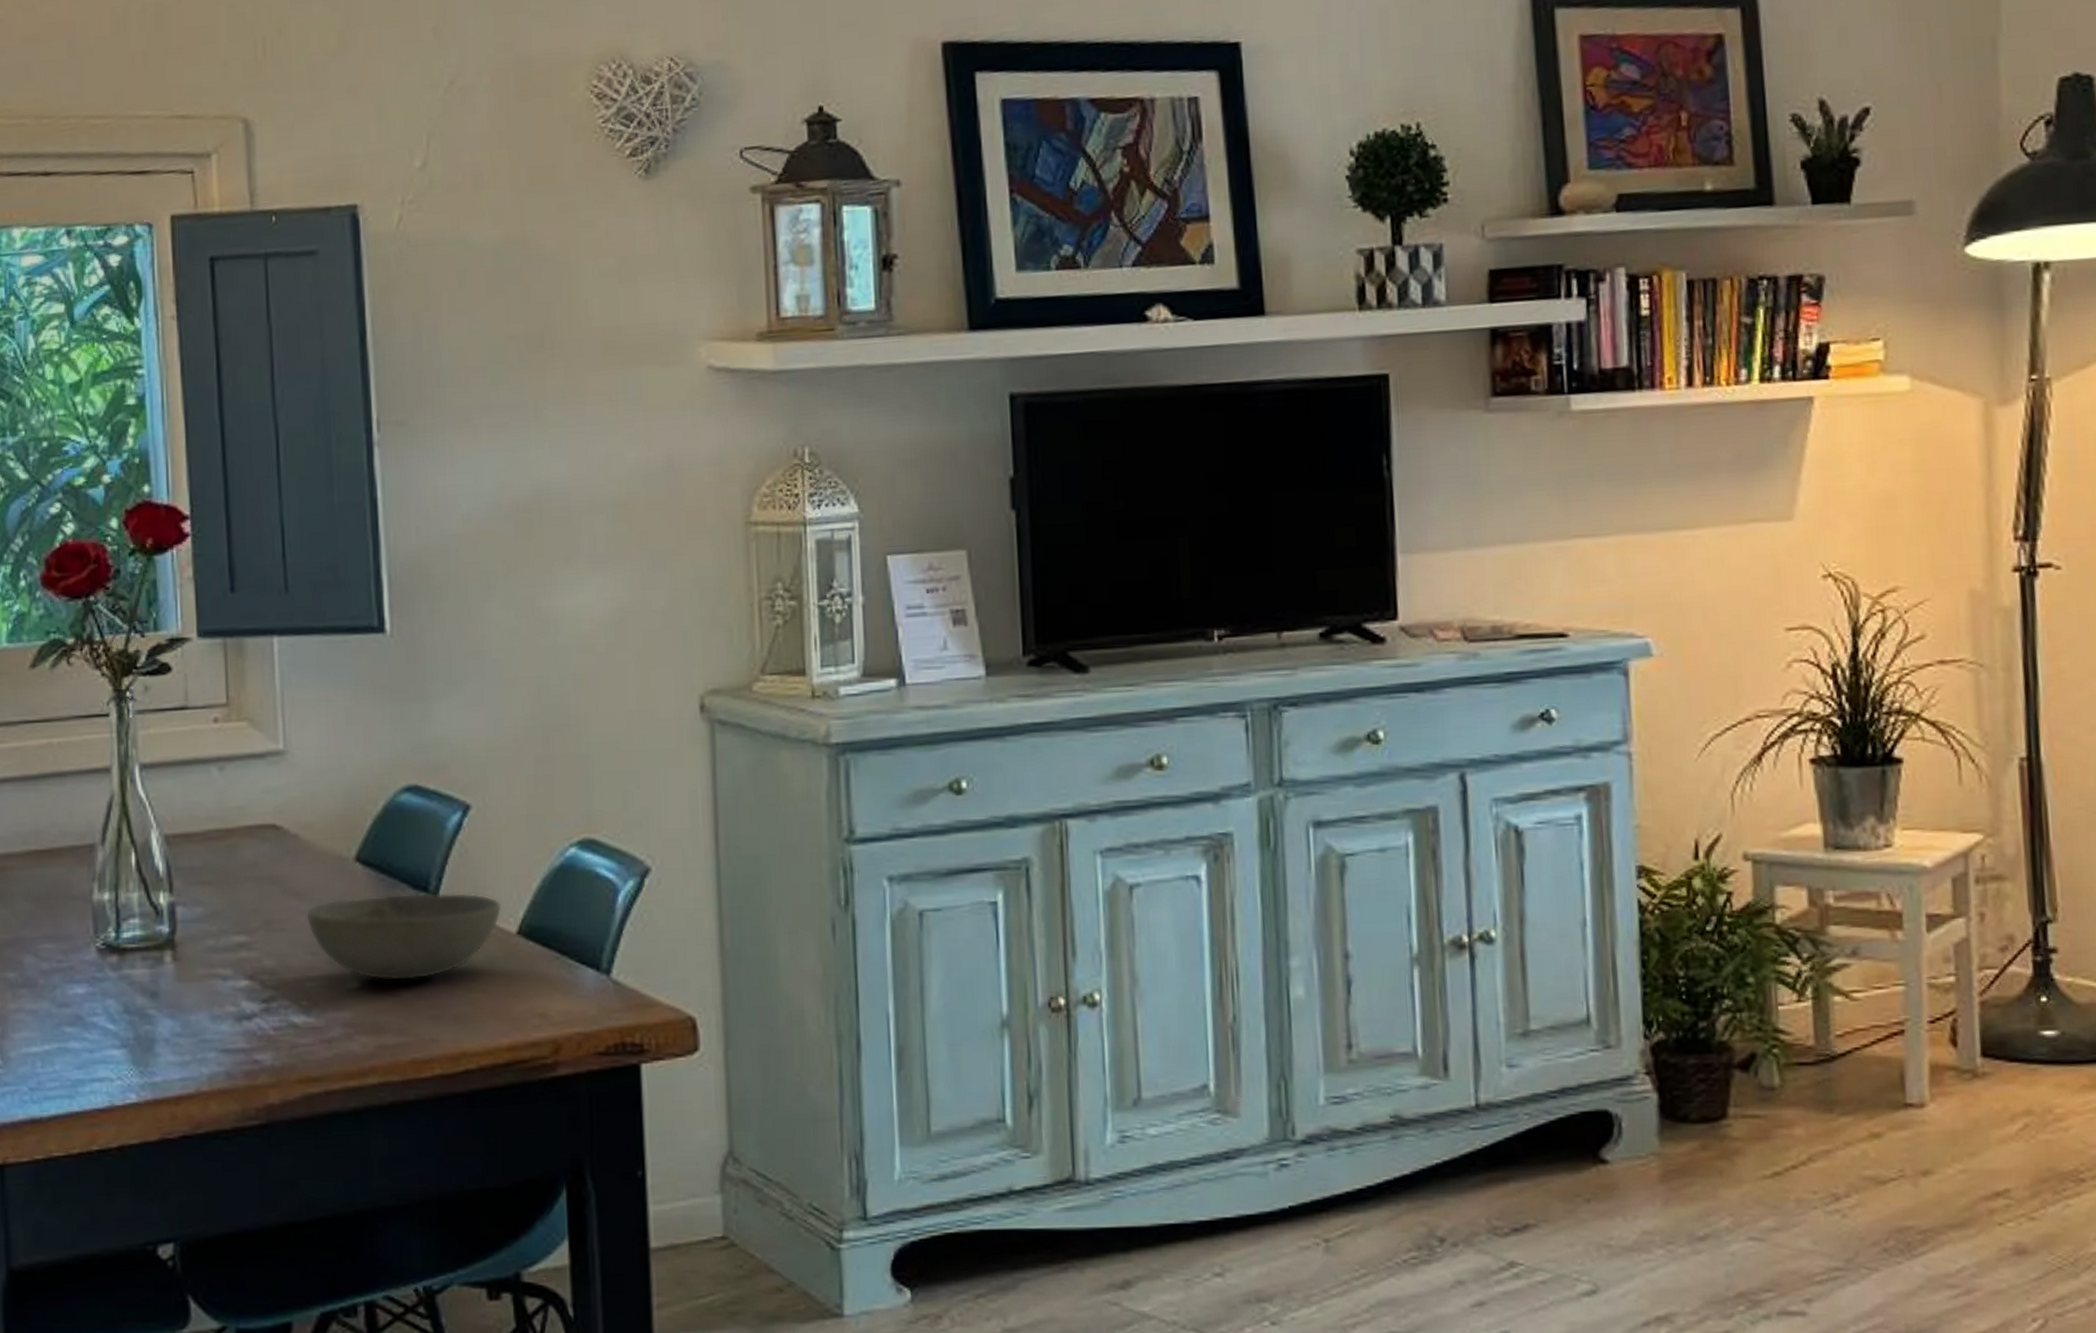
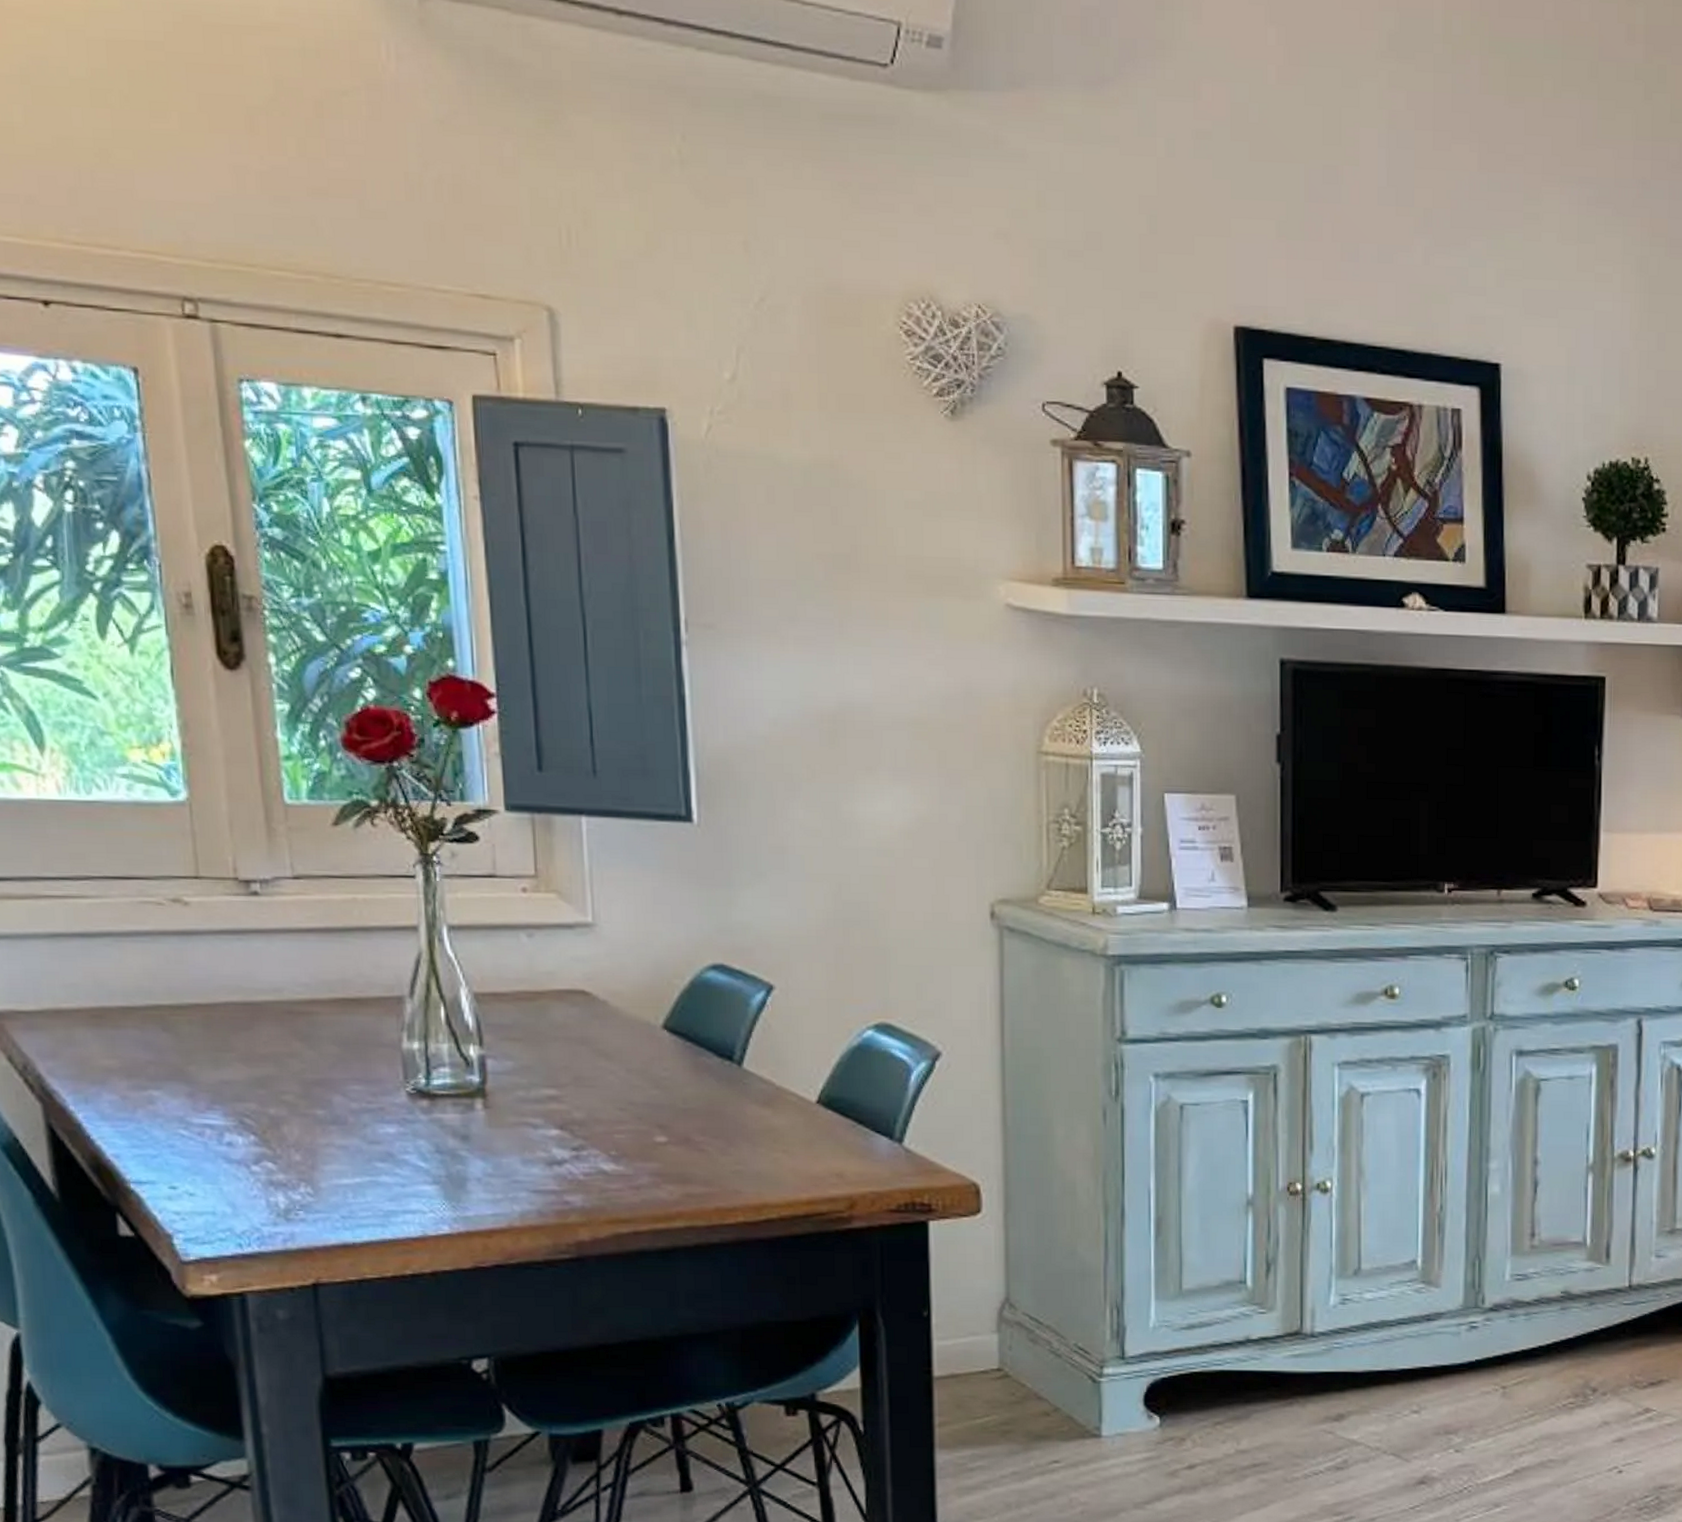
bowl: present [305,892,502,981] -> none [614,1061,803,1139]

